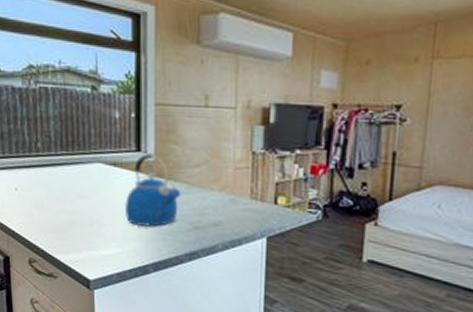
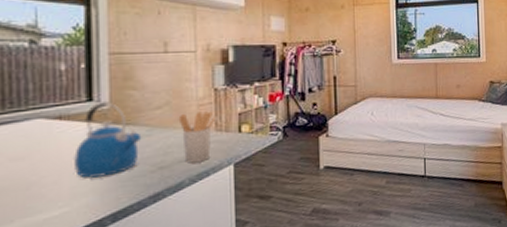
utensil holder: none [215,175,252,230] -> present [178,111,216,163]

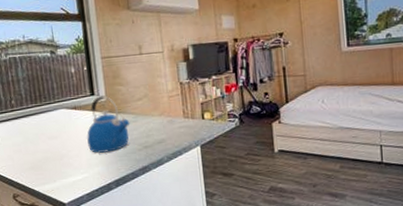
utensil holder: present [178,111,216,163] -> none [154,101,183,144]

